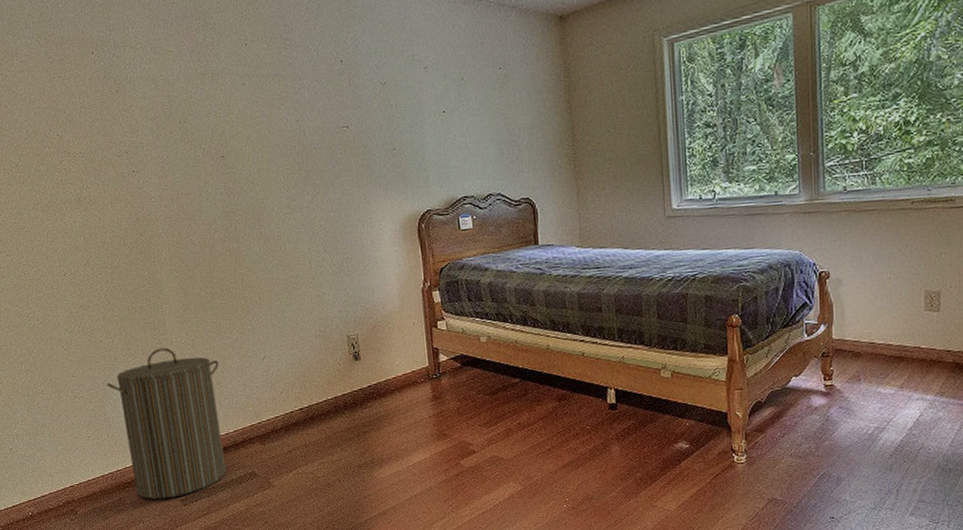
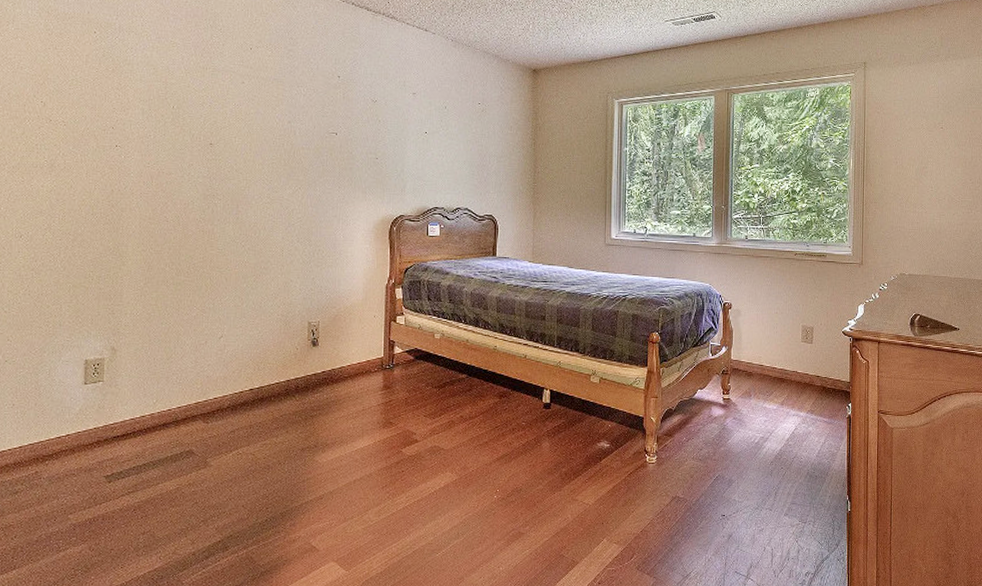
laundry hamper: present [107,347,227,500] -> none [45,318,173,475]

